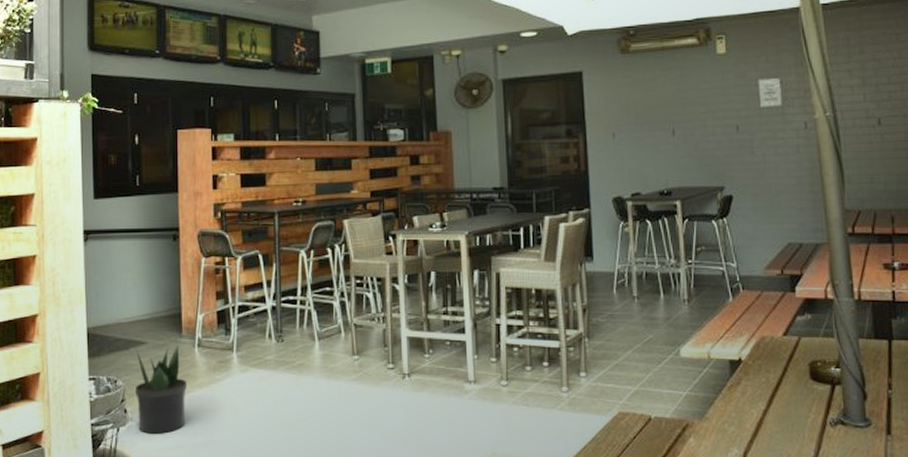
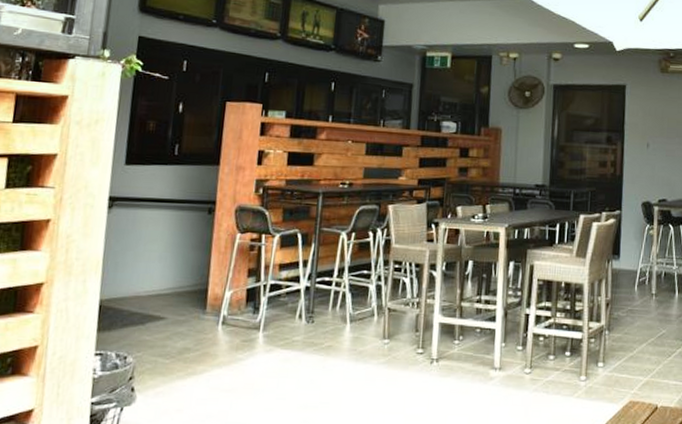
planter: present [135,345,187,434] -> none [145,322,205,415]

